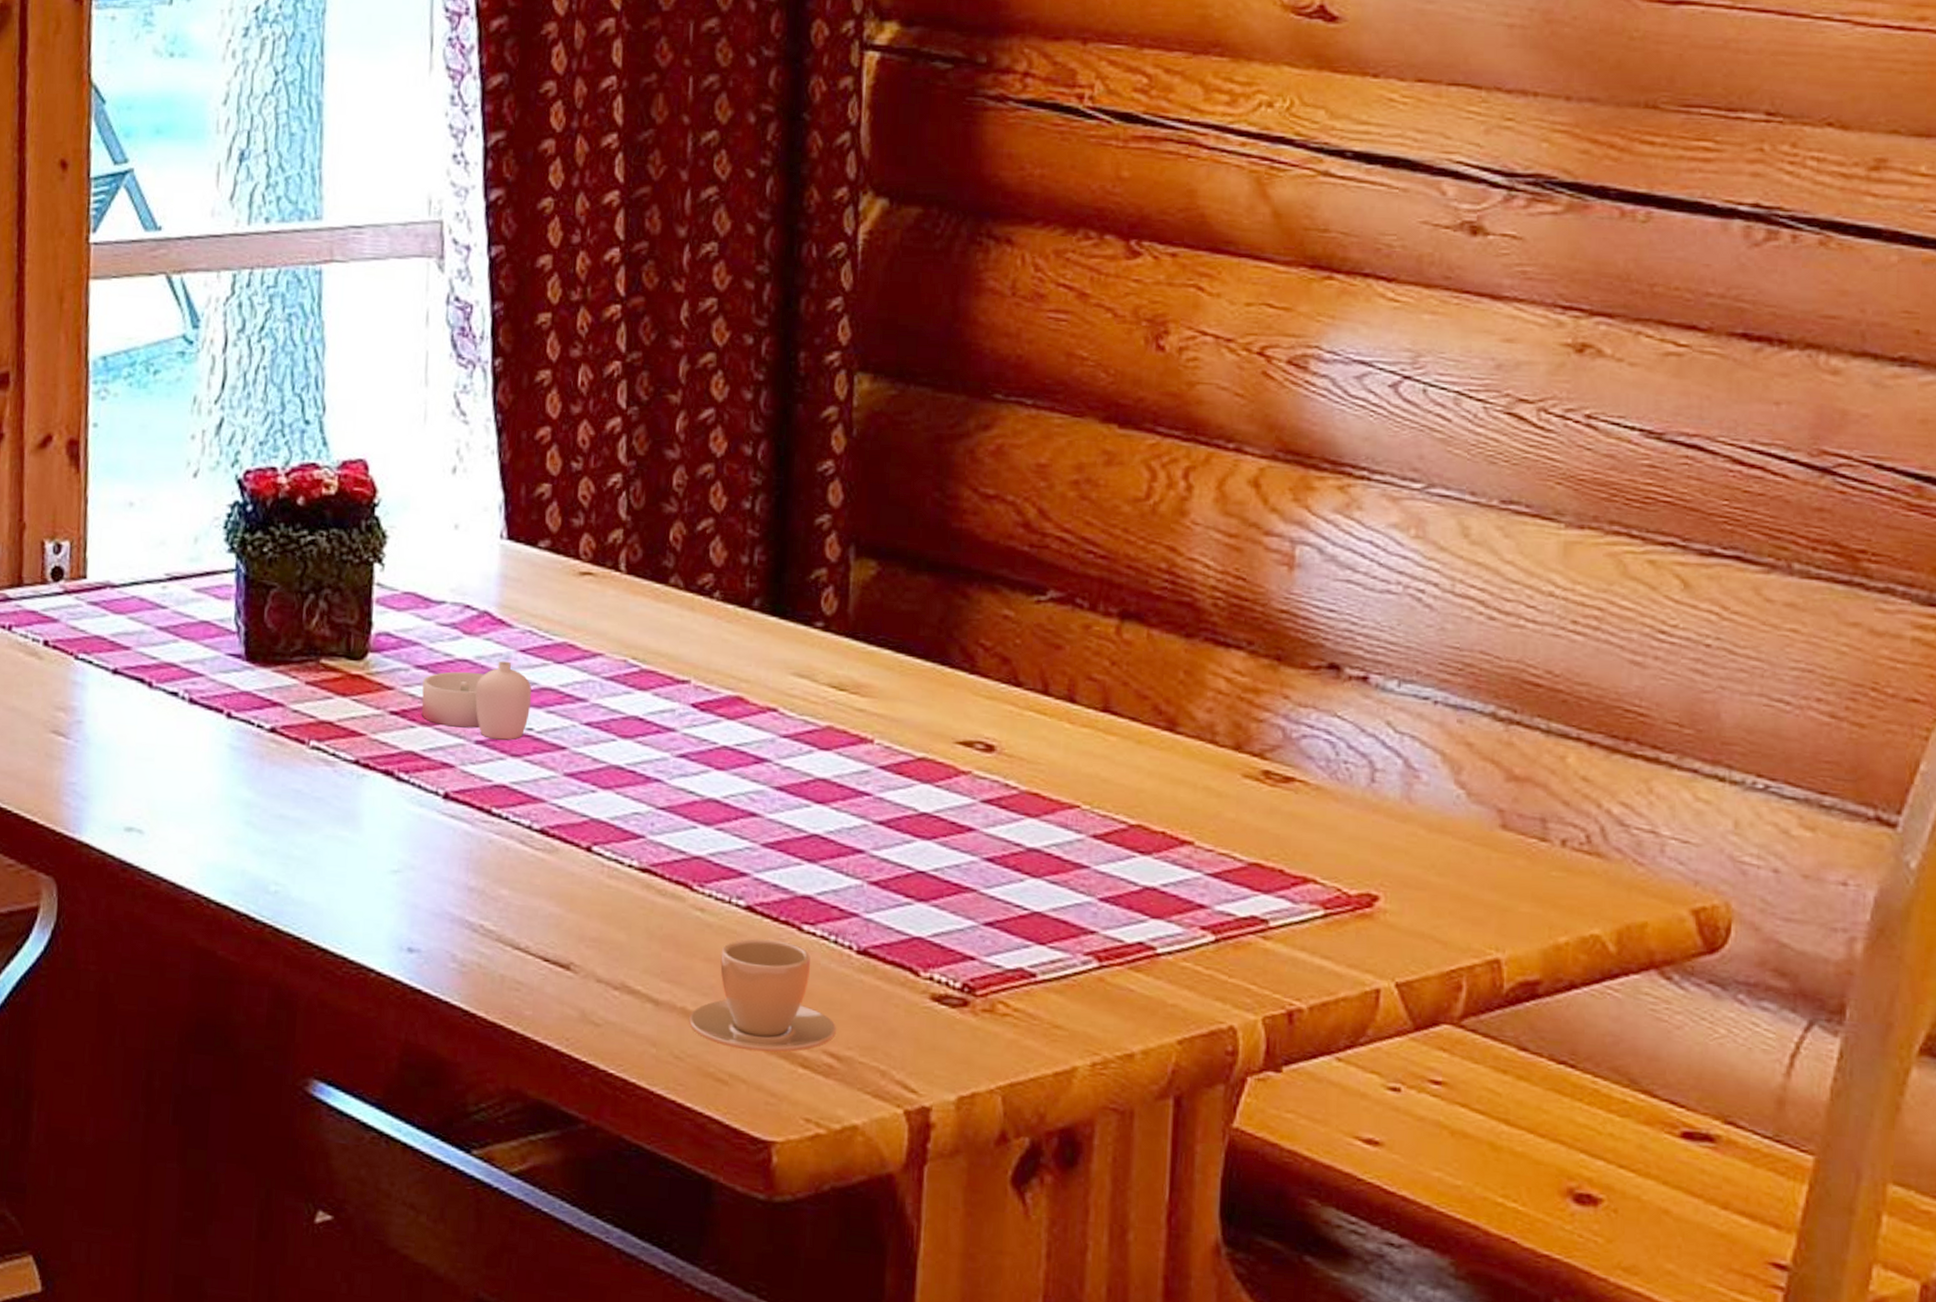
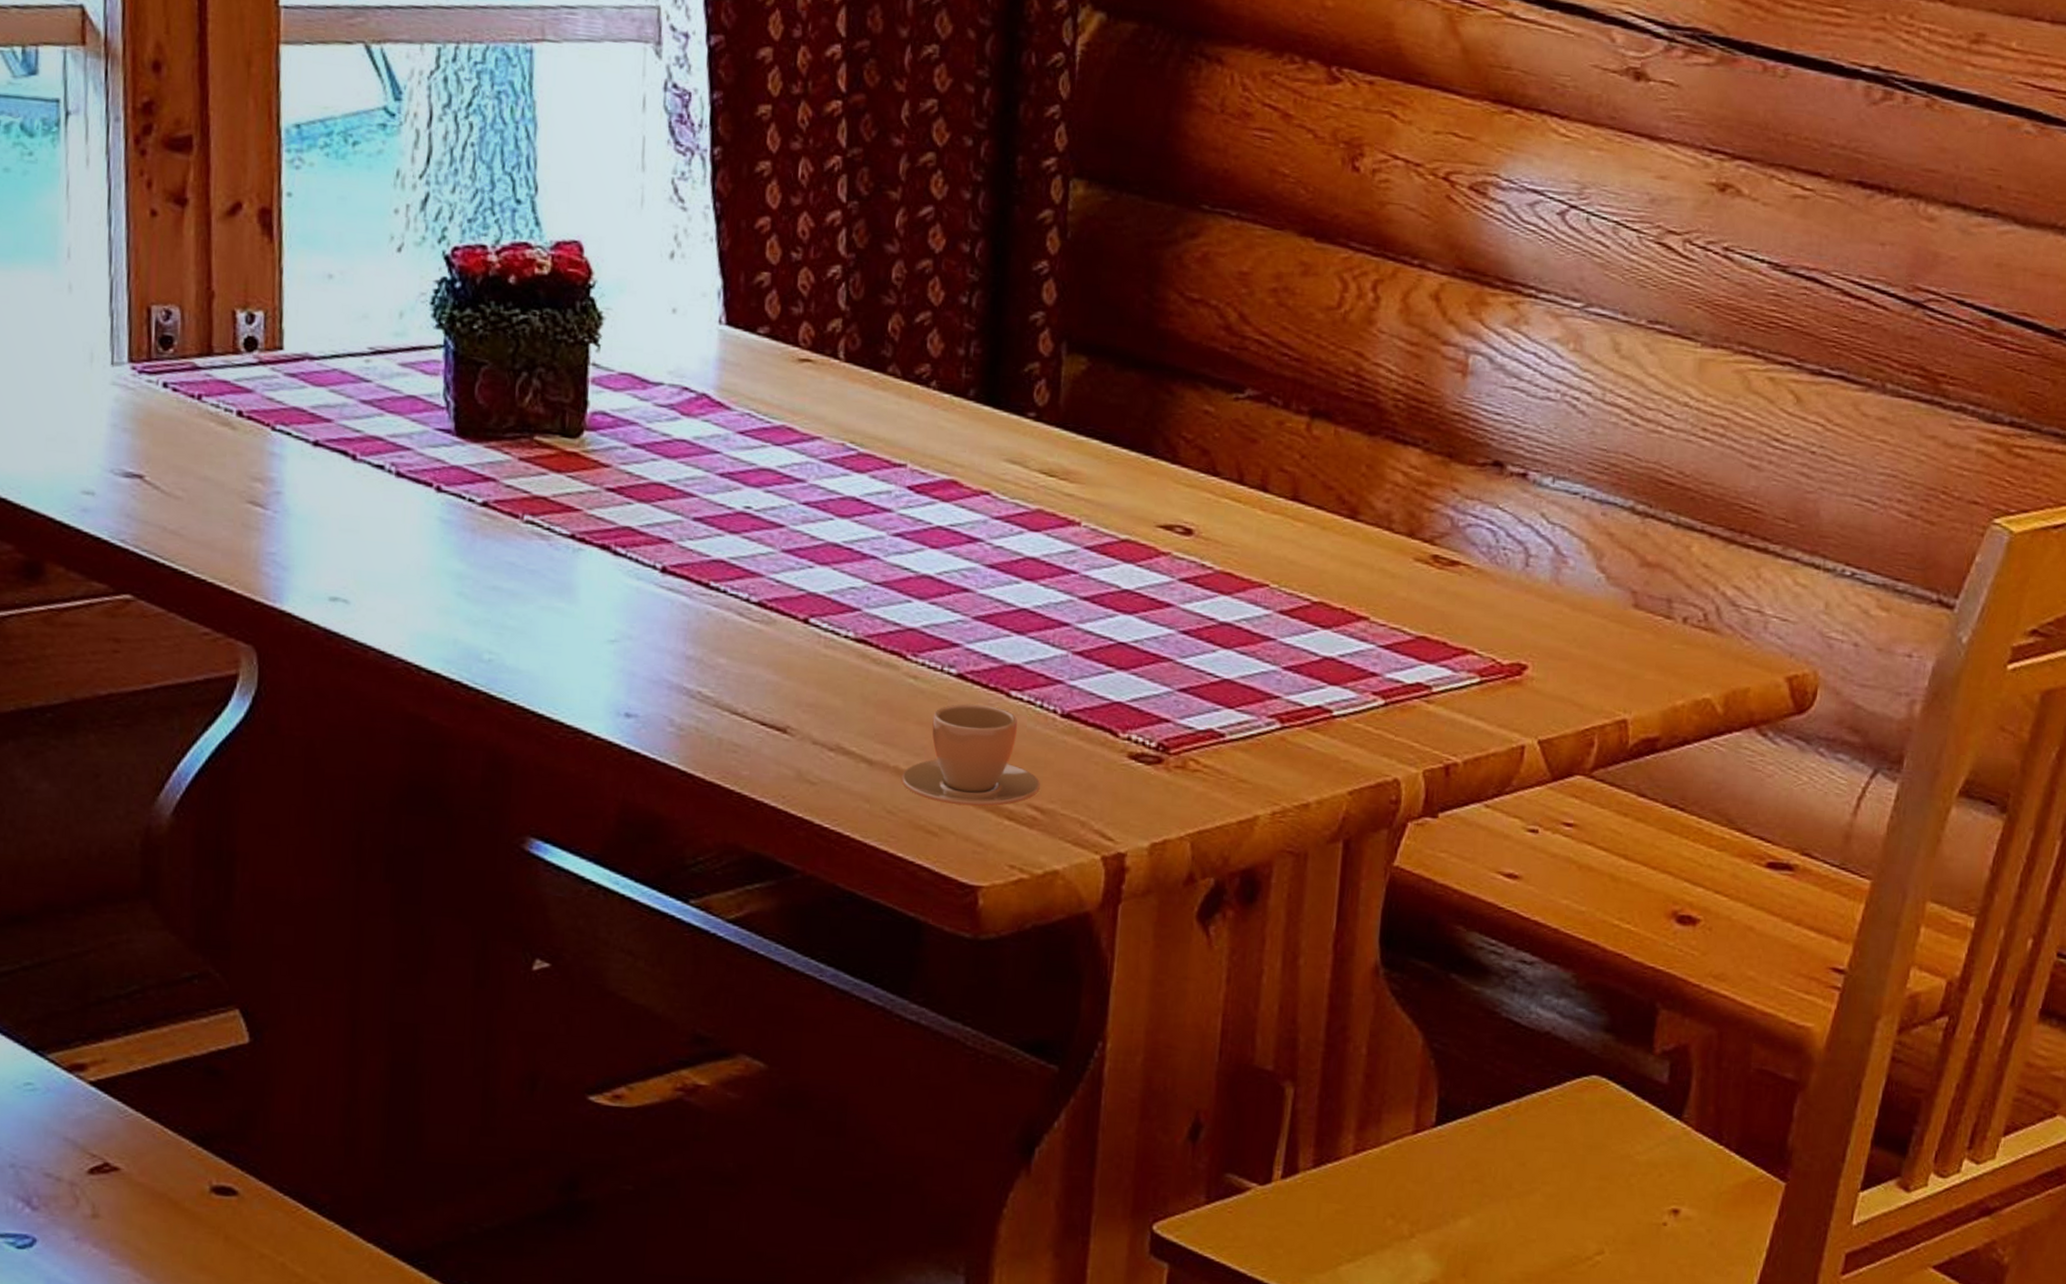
sugar bowl: present [421,661,532,741] -> none [638,442,751,518]

